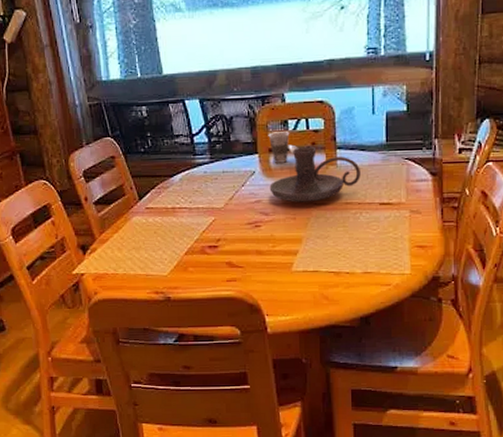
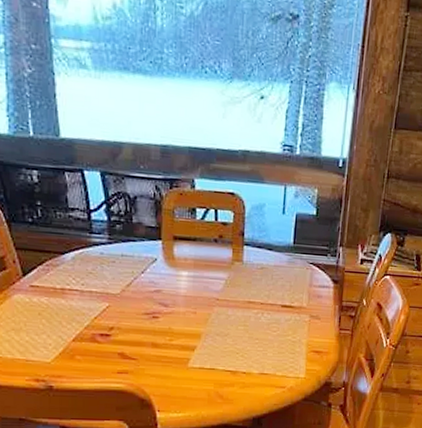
cup: present [268,131,298,163] -> none [174,219,205,253]
candle holder: present [269,146,360,202] -> none [171,238,266,297]

